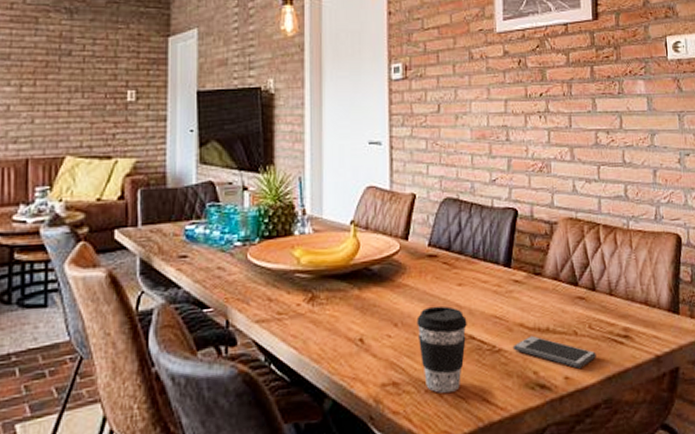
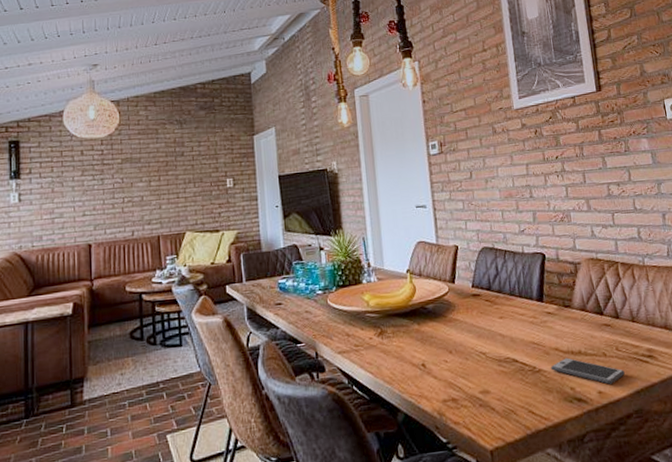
coffee cup: present [416,305,467,393] -> none [467,335,511,407]

